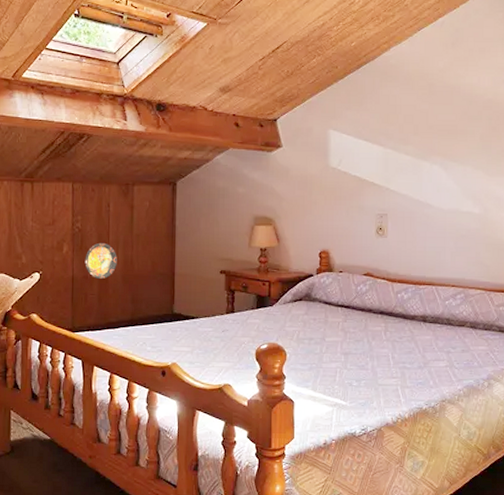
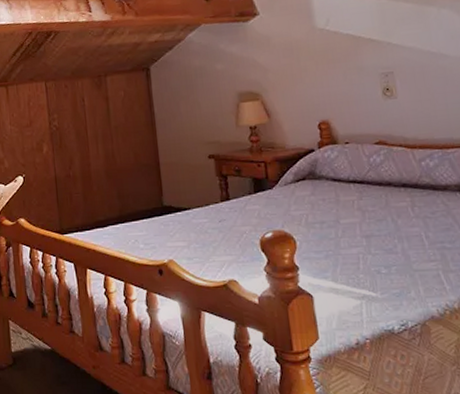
decorative plate: present [85,242,117,280] -> none [65,138,99,177]

